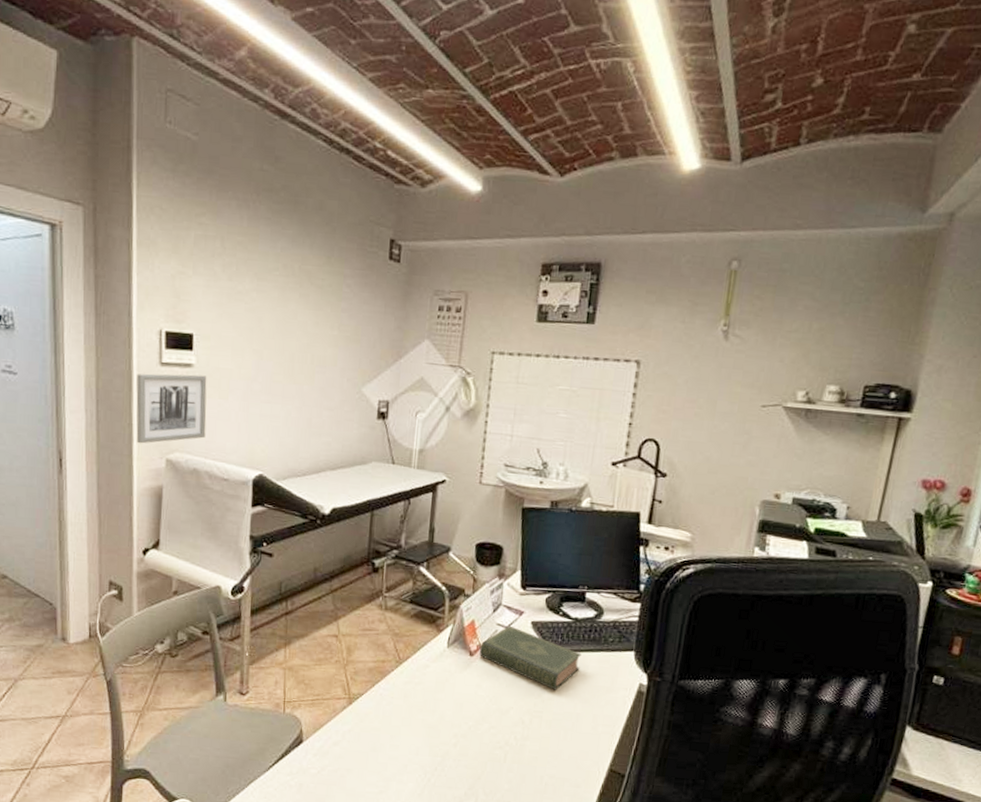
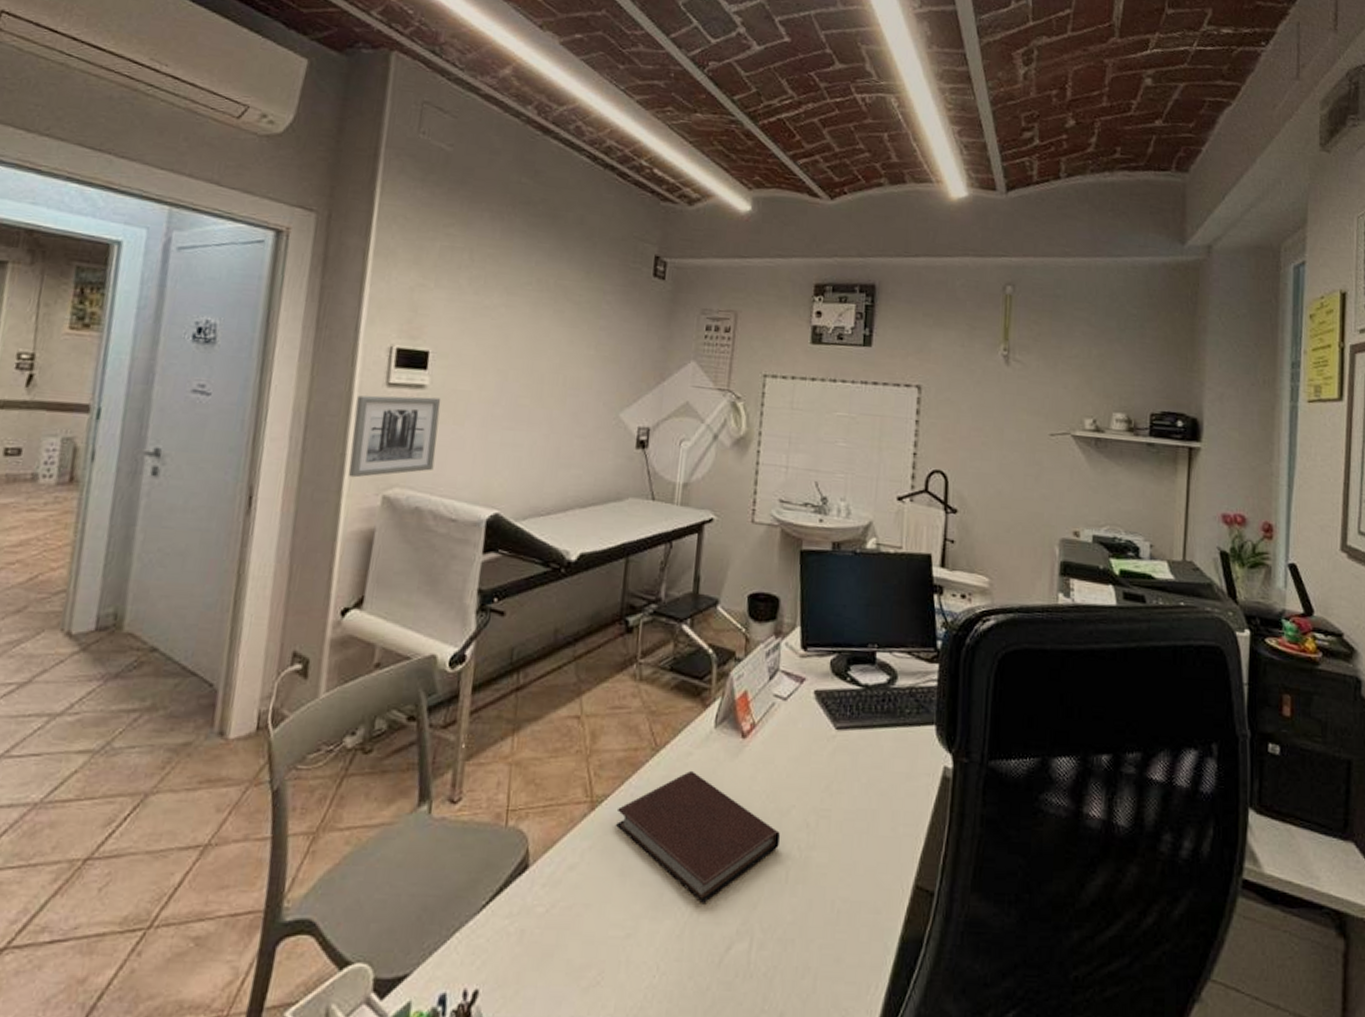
notebook: none [369,678,500,774] -> present [616,770,780,905]
book: present [479,625,582,690] -> none [753,696,875,780]

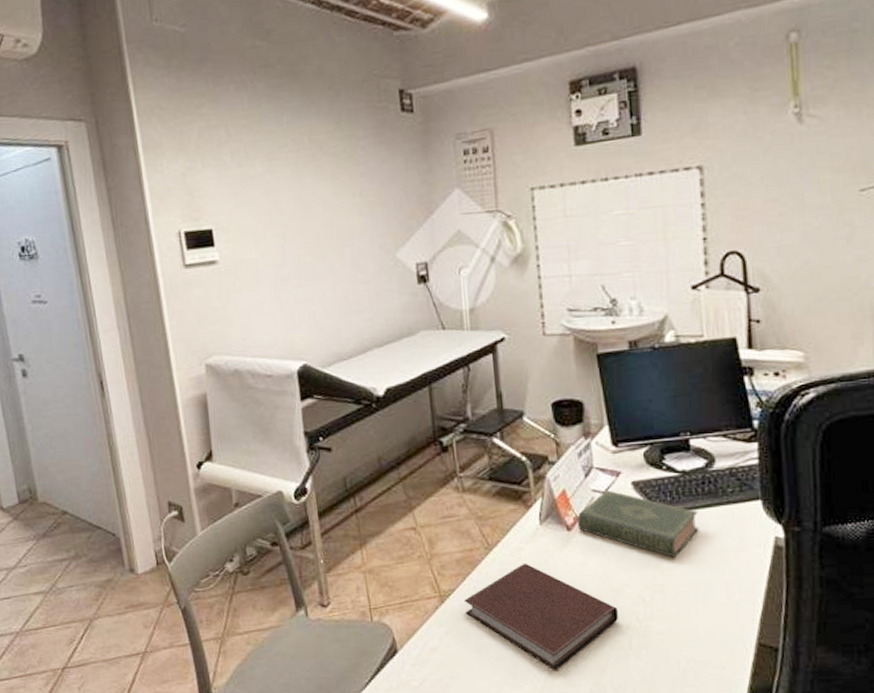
wall art: present [348,395,441,478] -> none [163,270,242,353]
book: none [753,696,875,780] -> present [576,490,699,558]

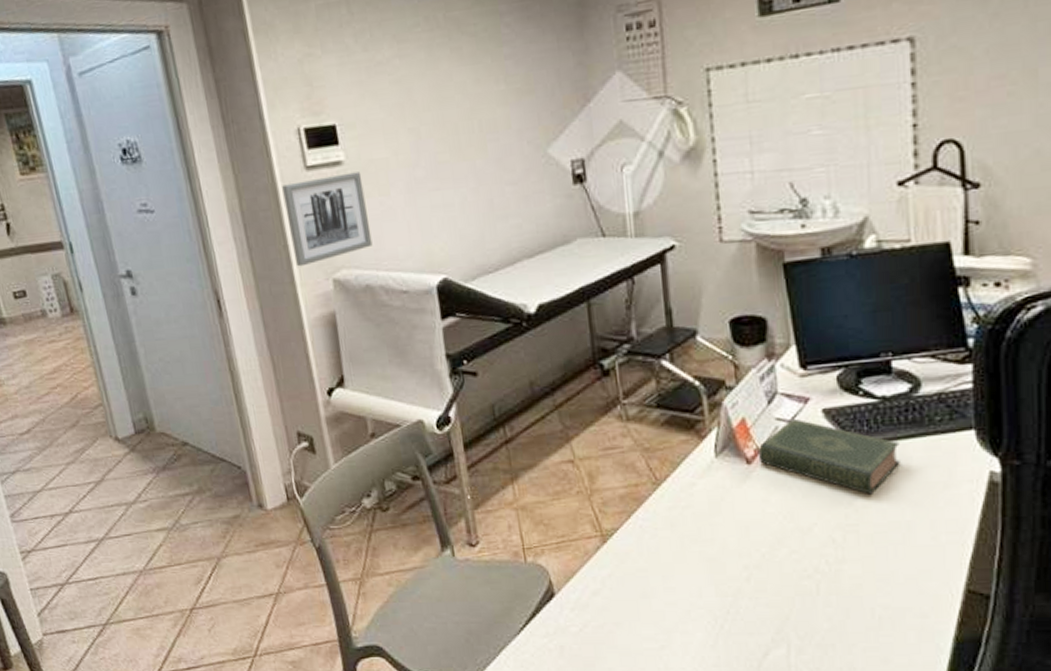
wall art: none [163,270,242,353] -> present [282,172,373,267]
notebook: present [463,562,618,671] -> none [628,499,804,618]

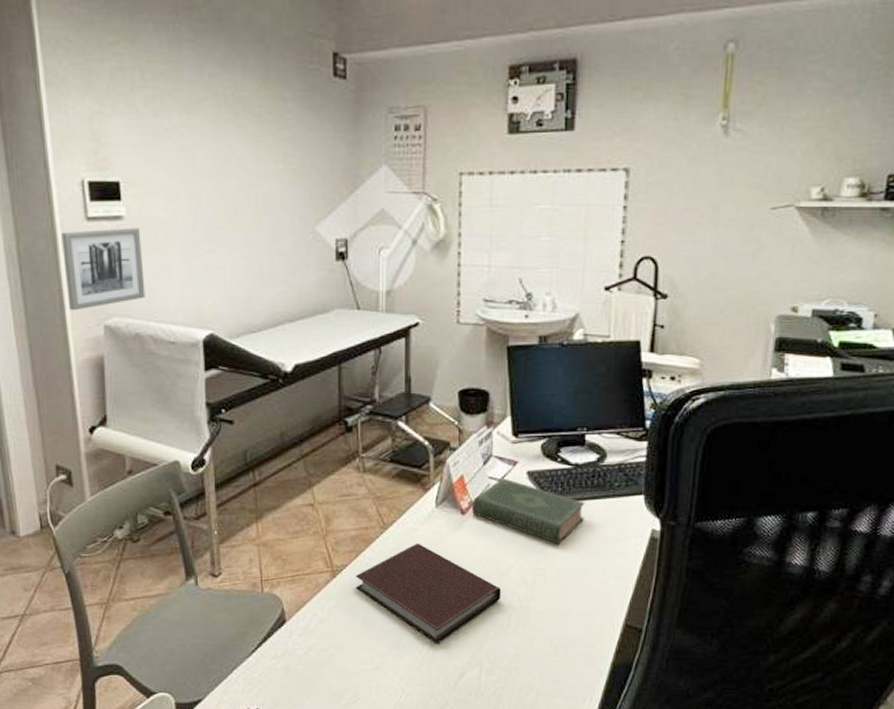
notebook: none [628,499,804,618] -> present [355,542,501,644]

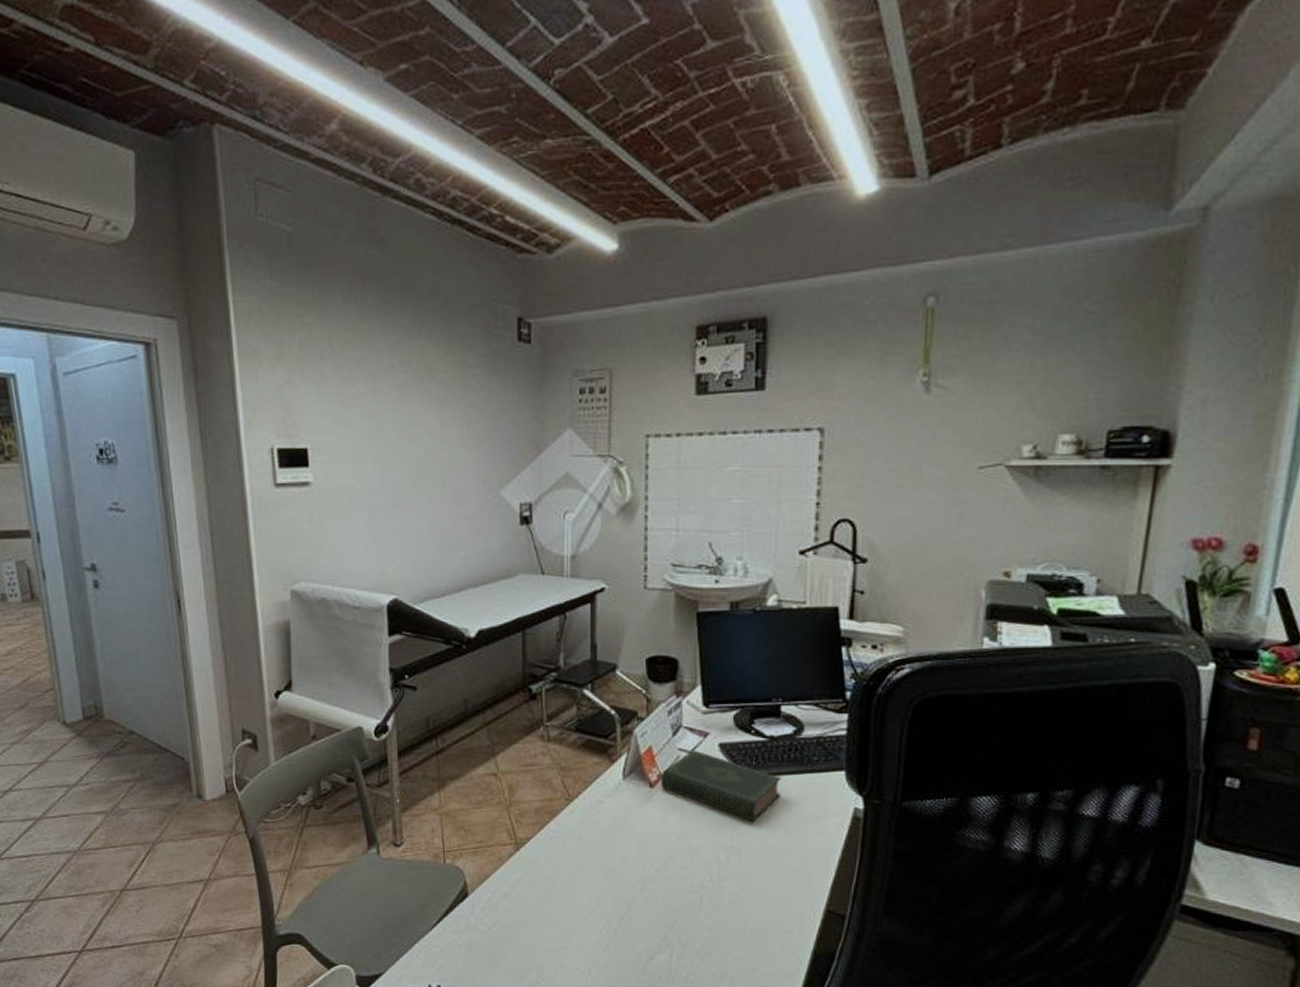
wall art: present [61,228,146,311] -> none [251,494,331,576]
notebook: present [355,542,501,644] -> none [539,816,692,924]

